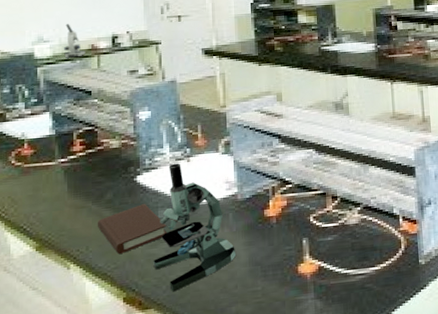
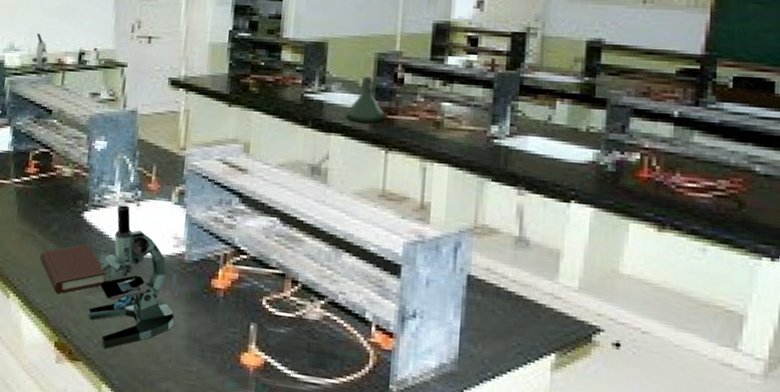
flask: none [357,27,387,64] -> present [346,76,385,124]

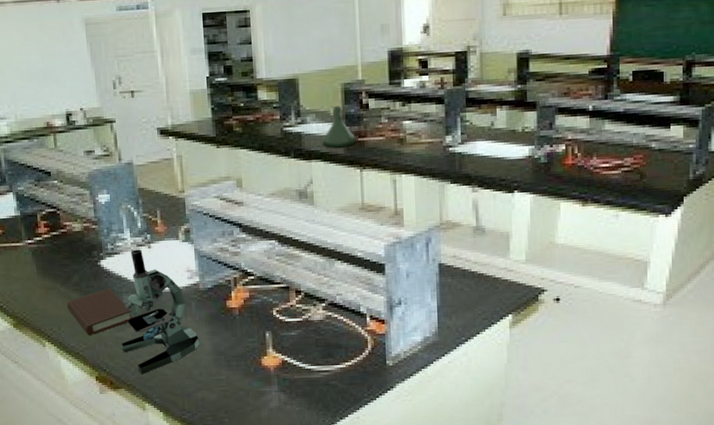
microscope: present [31,33,52,71] -> none [19,99,42,136]

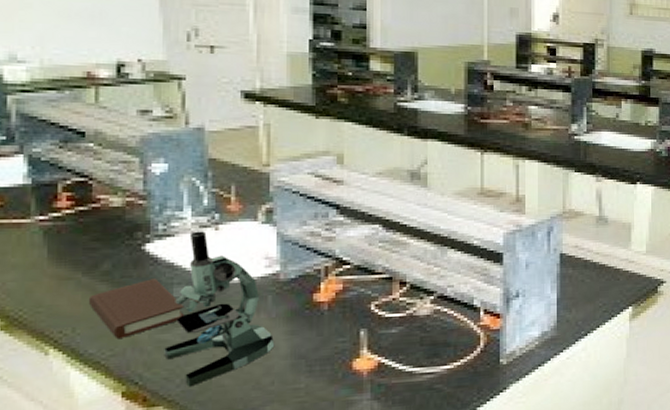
flask: present [322,105,356,148] -> none [441,84,478,128]

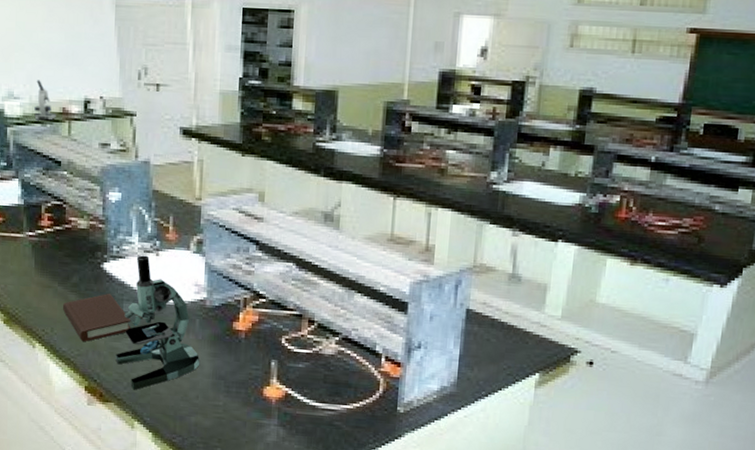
microscope: none [47,41,78,87] -> present [34,80,56,121]

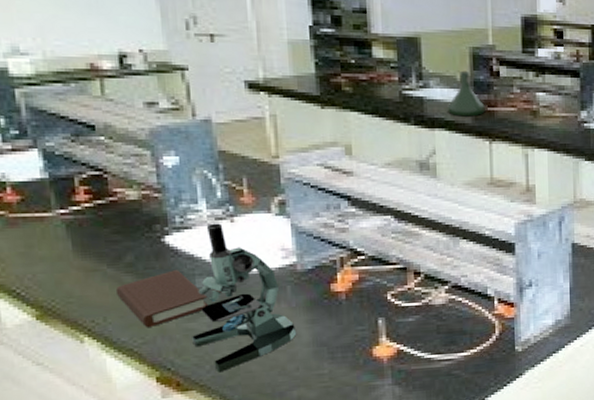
microscope: present [34,80,56,121] -> none [50,32,82,79]
flask: none [357,125,393,172] -> present [448,70,485,117]

